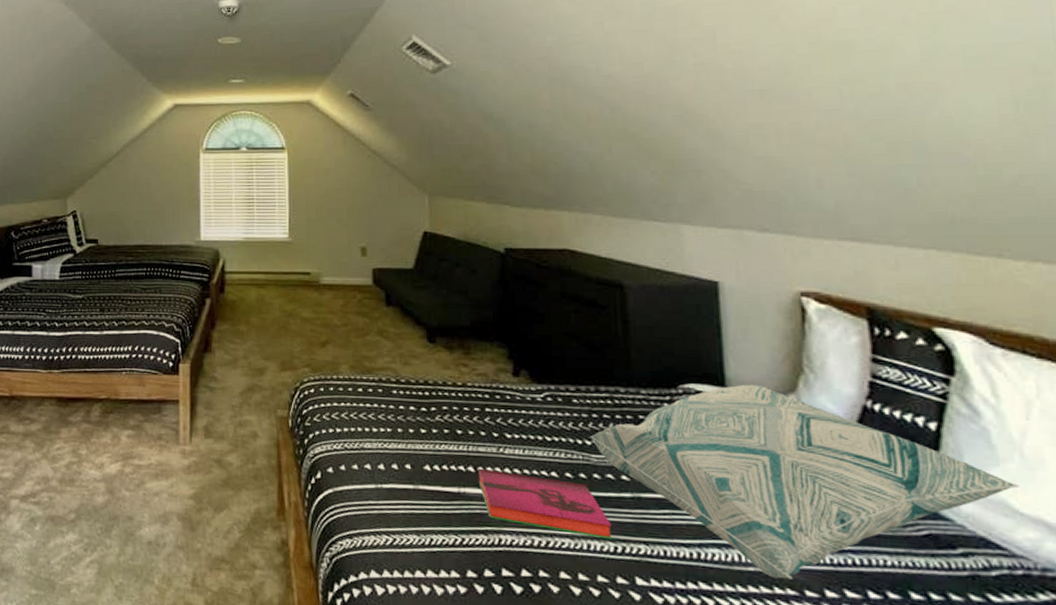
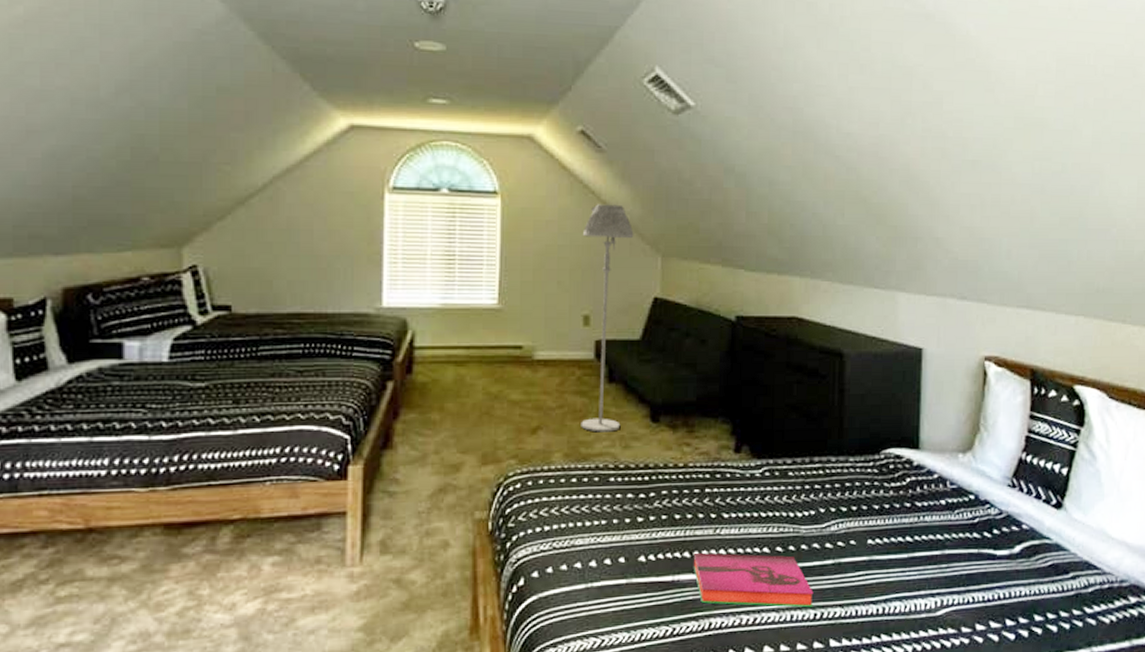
floor lamp: none [357,153,402,349] -> present [581,204,634,432]
decorative pillow: present [590,384,1019,580] -> none [801,445,1114,620]

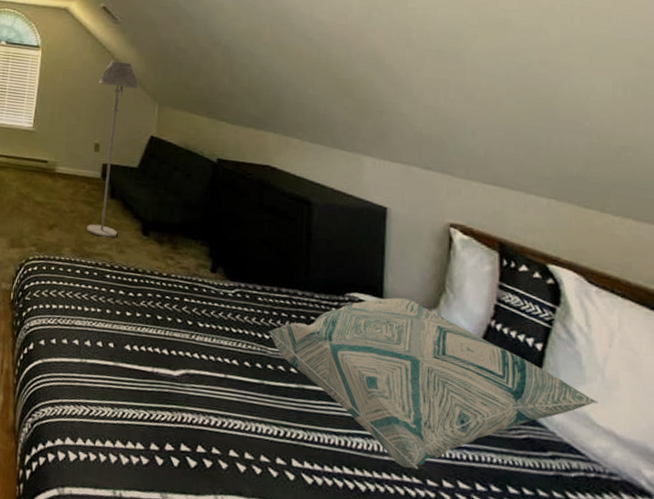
hardback book: present [693,552,814,608] -> none [170,351,278,425]
decorative pillow: none [801,445,1114,620] -> present [269,297,598,470]

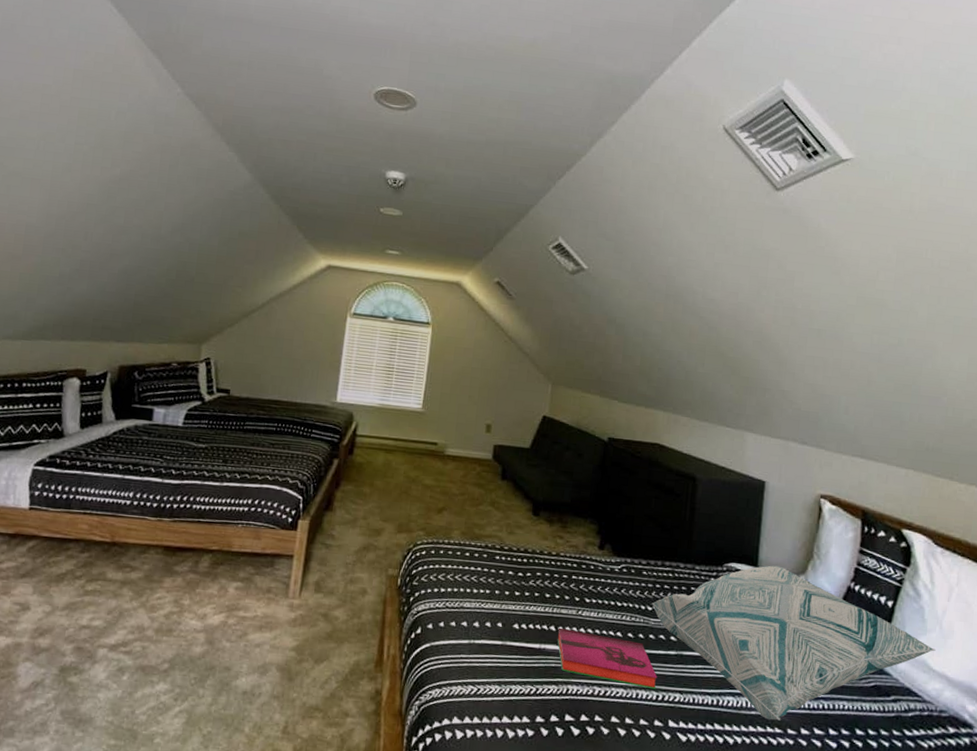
floor lamp: present [86,61,138,238] -> none [477,339,532,519]
hardback book: none [170,351,278,425] -> present [557,627,658,690]

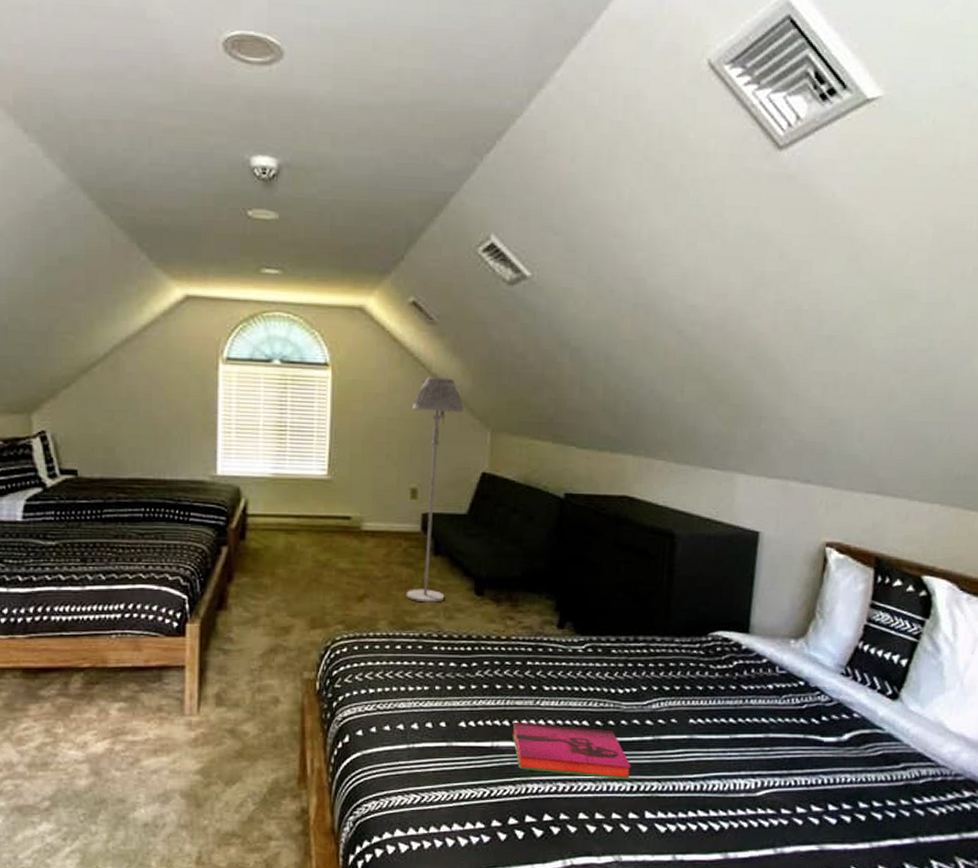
floor lamp: none [477,339,532,519] -> present [406,377,464,603]
decorative pillow: present [652,565,936,721] -> none [623,630,954,801]

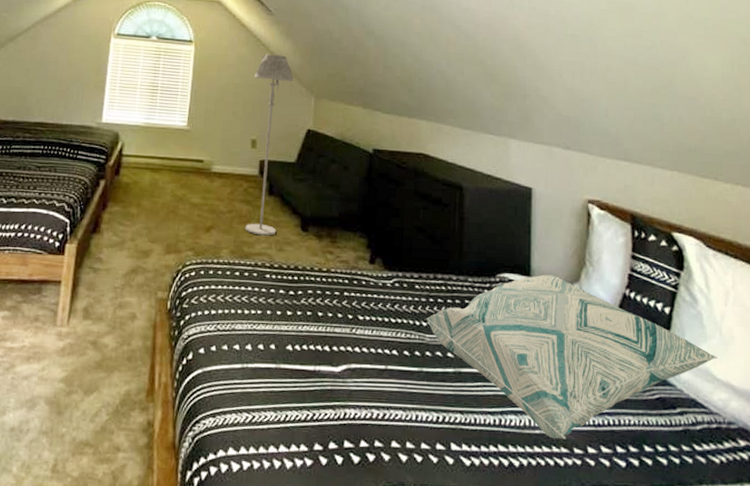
hardback book: present [512,721,631,780] -> none [332,347,437,411]
decorative pillow: none [623,630,954,801] -> present [426,274,718,440]

